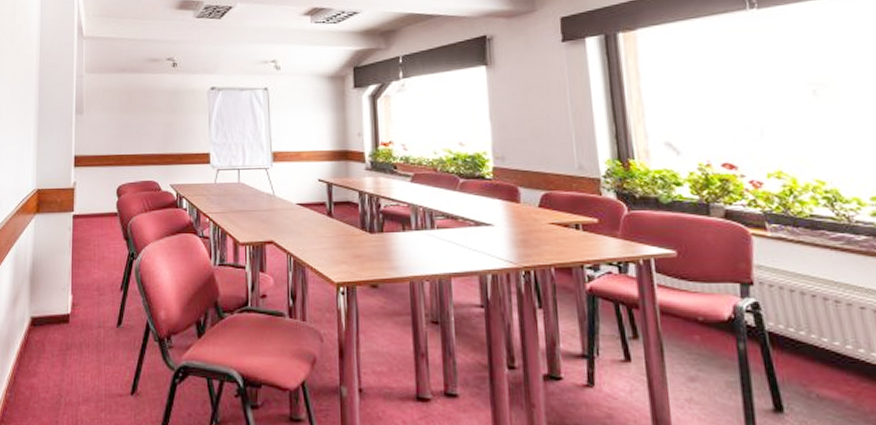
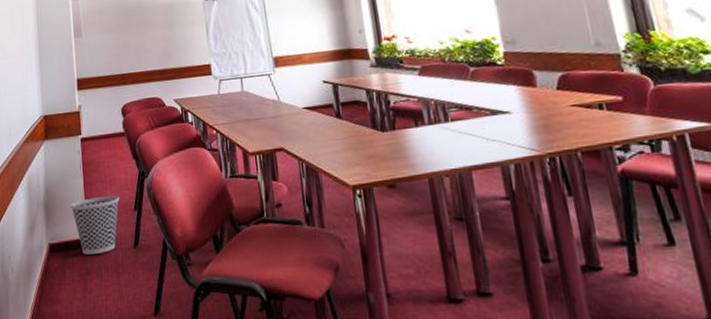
wastebasket: none [56,275,107,330] -> present [70,196,120,255]

